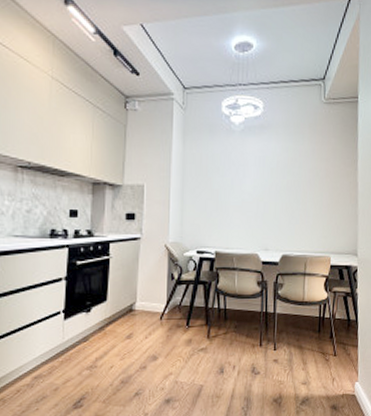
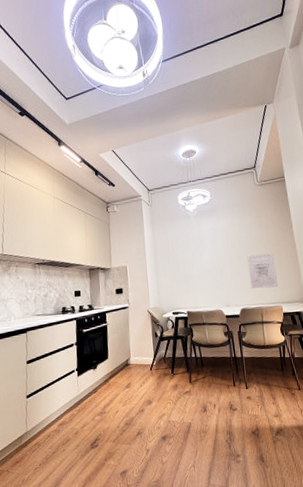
wall art: none [297,190,331,233] -> present [247,253,278,289]

